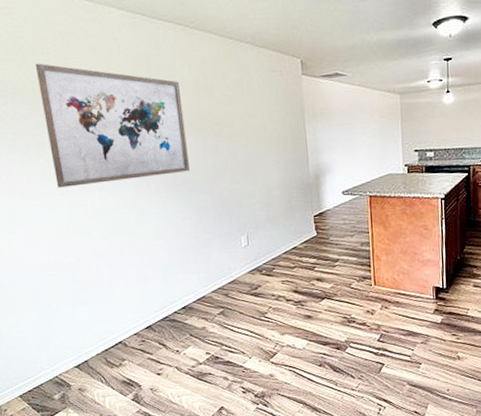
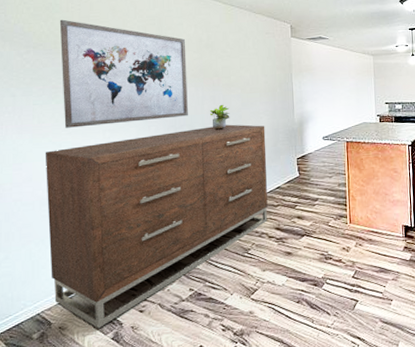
dresser: none [40,179,284,391] -> present [45,124,268,329]
potted plant: none [214,157,237,186] -> present [210,104,230,130]

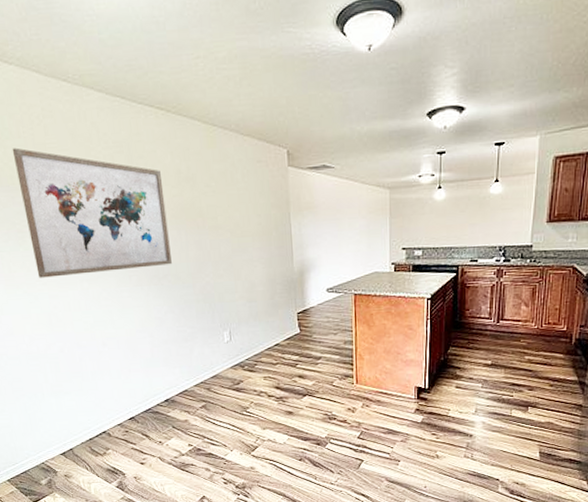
dresser: present [45,124,268,329] -> none [22,274,266,478]
potted plant: present [210,104,230,130] -> none [196,250,220,280]

